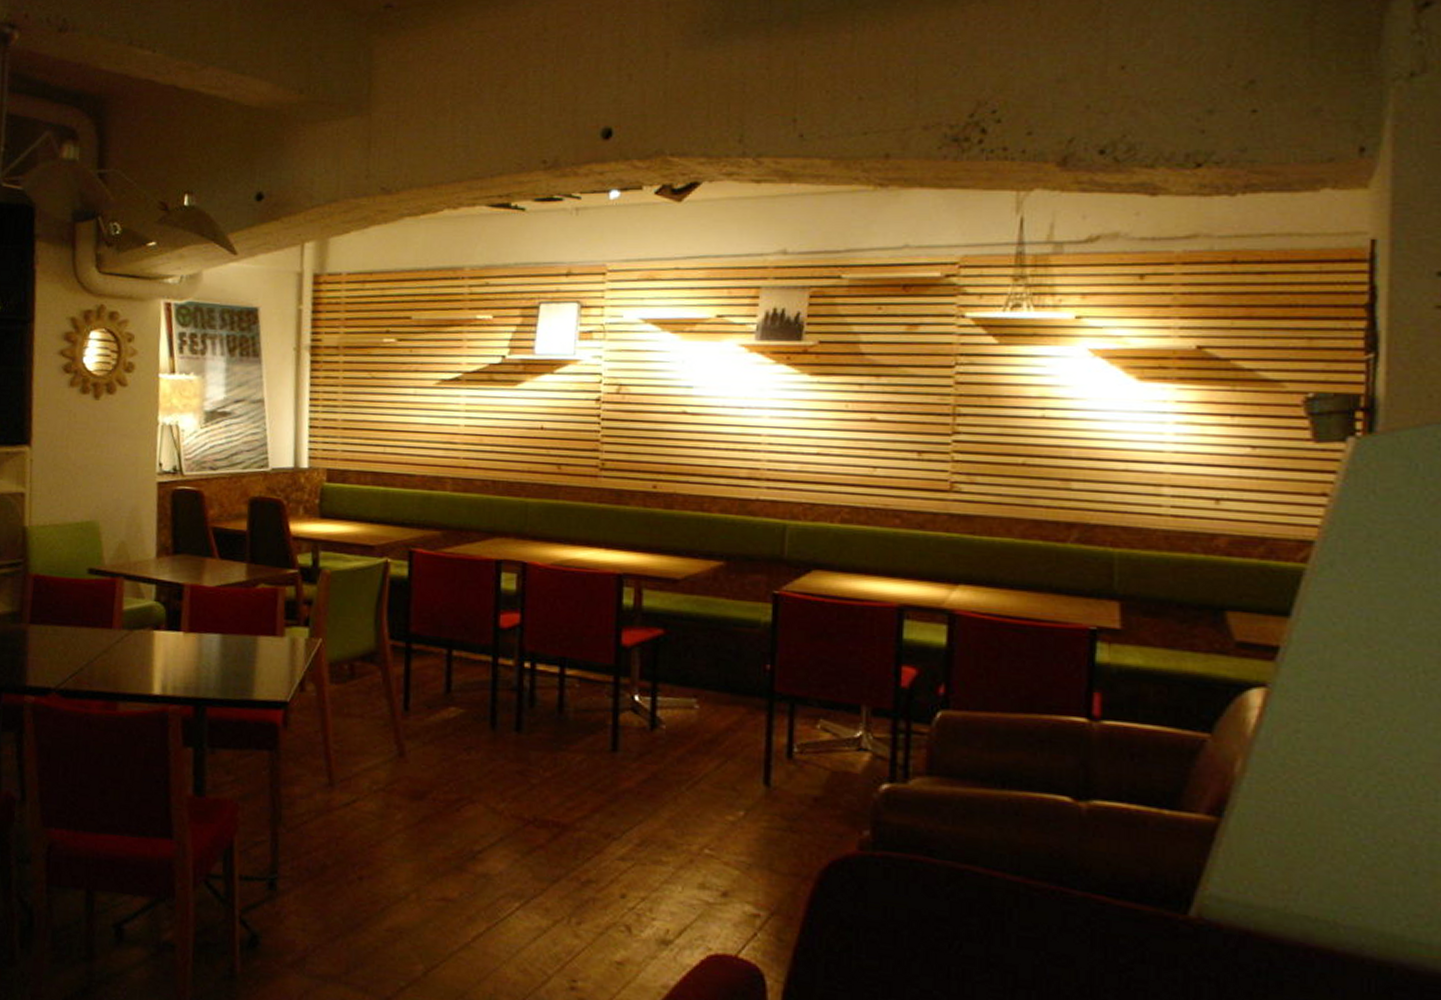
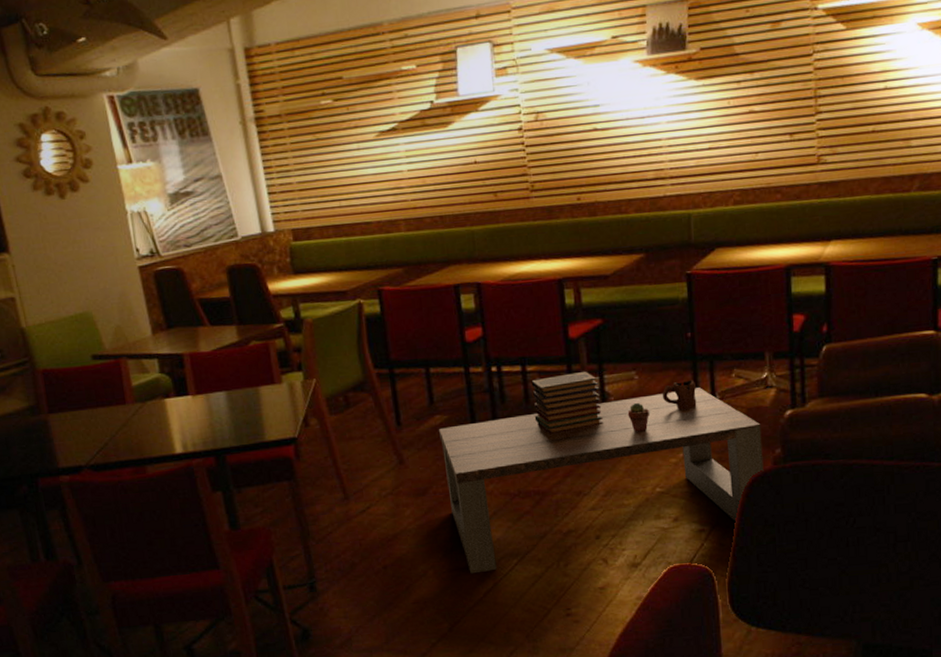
coffee table: none [450,722,847,915] -> present [439,388,764,574]
book stack: none [566,686,650,757] -> present [531,371,603,435]
potted succulent: none [680,737,709,775] -> present [627,402,650,432]
mug: none [725,721,769,759] -> present [662,379,697,410]

